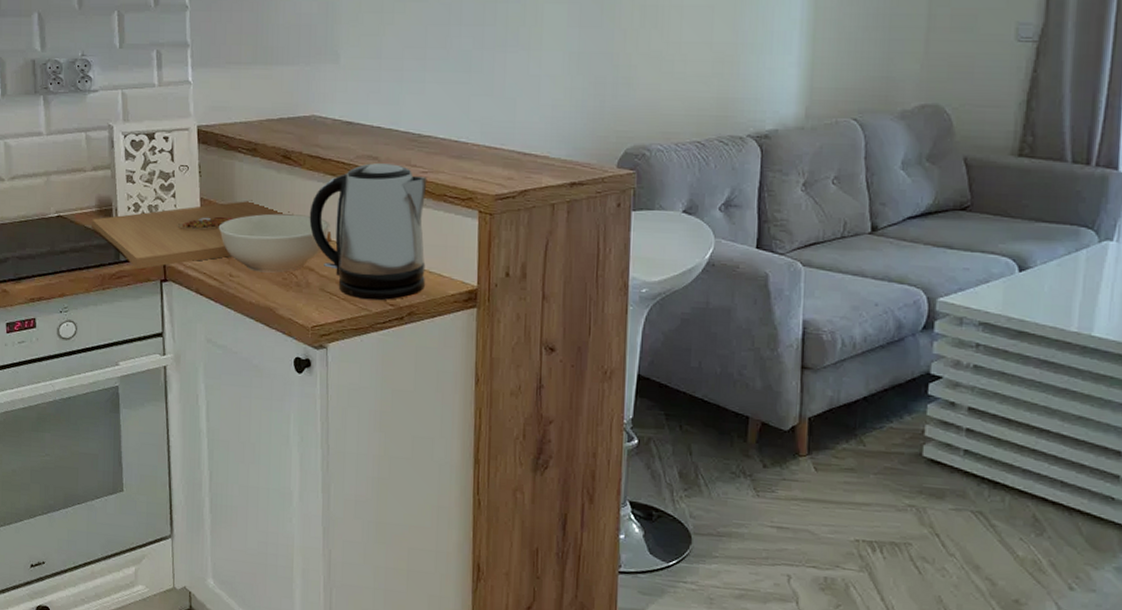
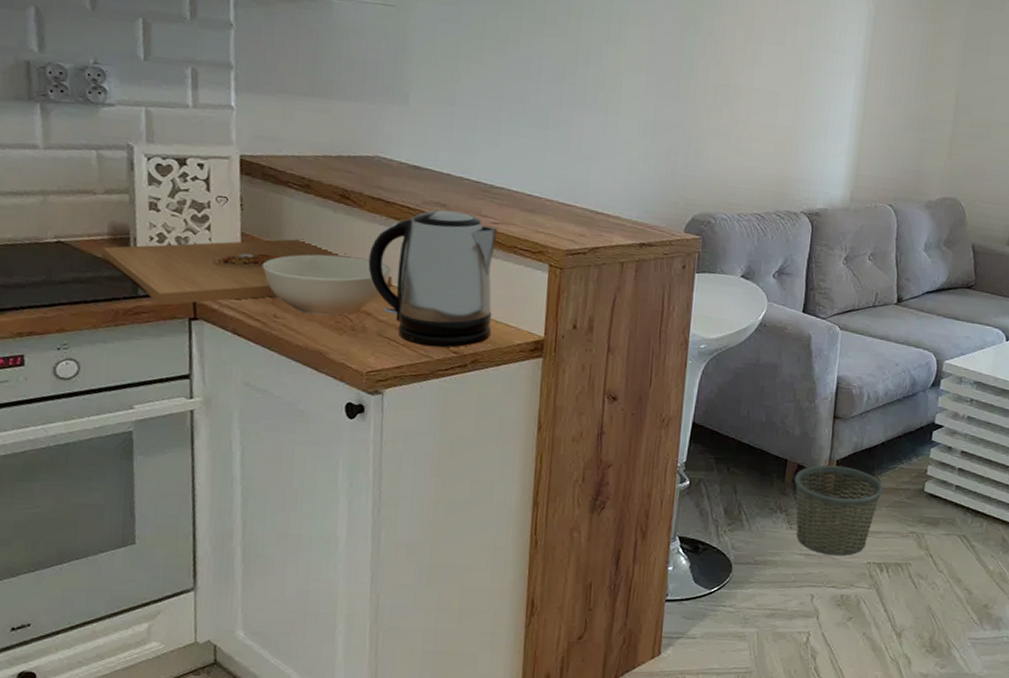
basket: none [759,422,870,531] -> present [794,464,884,556]

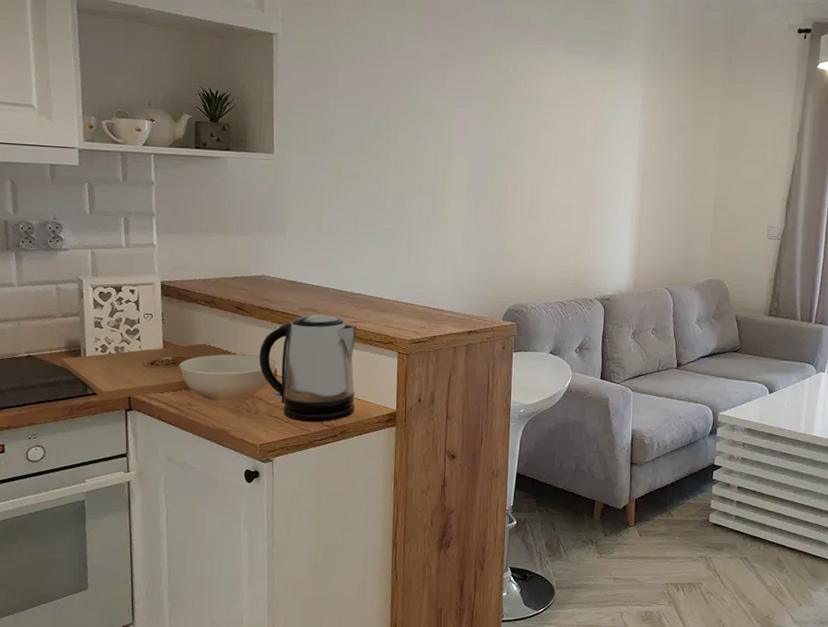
basket: present [794,464,884,556] -> none [602,503,675,579]

